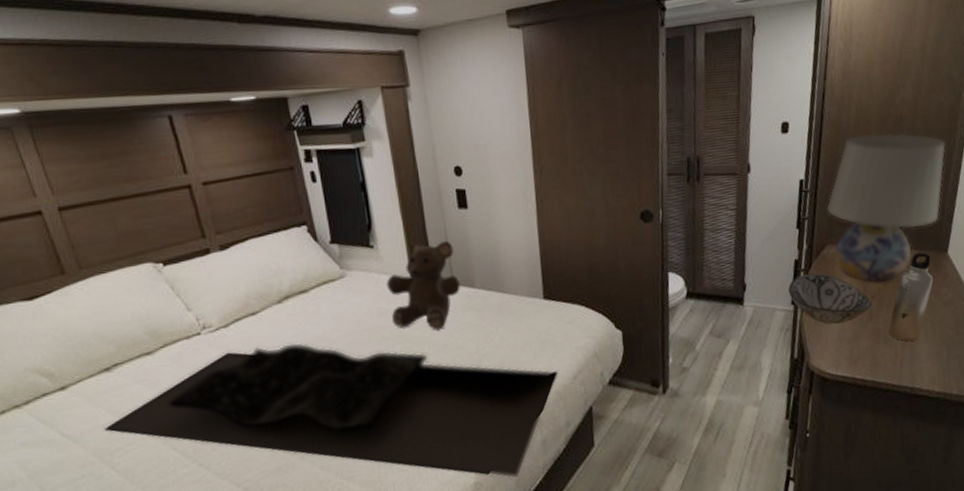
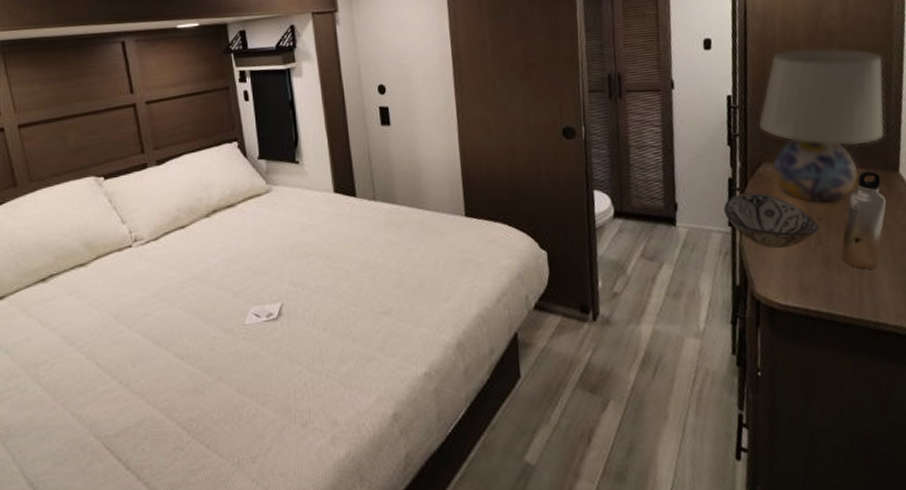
throw blanket: present [104,342,558,478] -> none [34,257,480,410]
teddy bear: present [386,240,461,329] -> none [309,156,383,246]

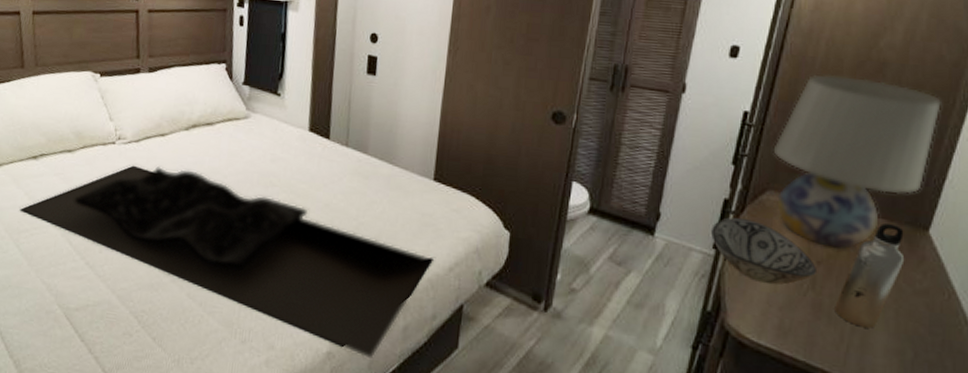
throw blanket: none [34,257,480,410] -> present [19,165,433,359]

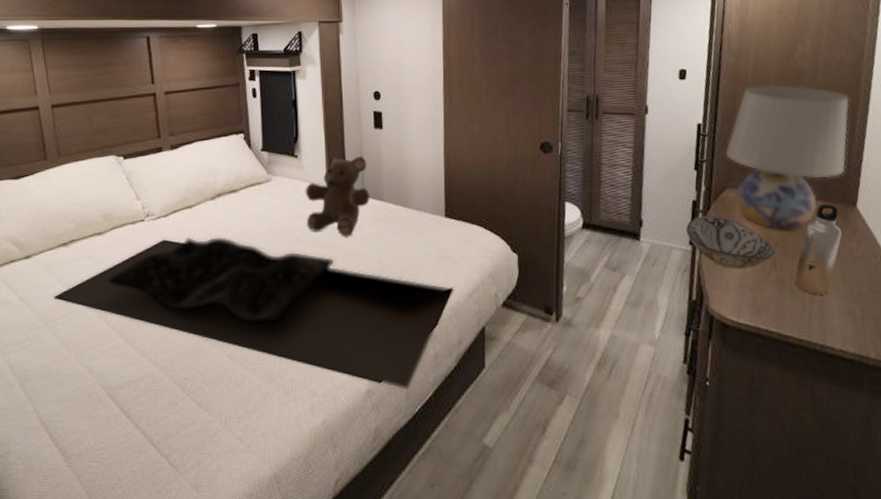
teddy bear: none [282,97,355,187] -> present [305,154,371,236]

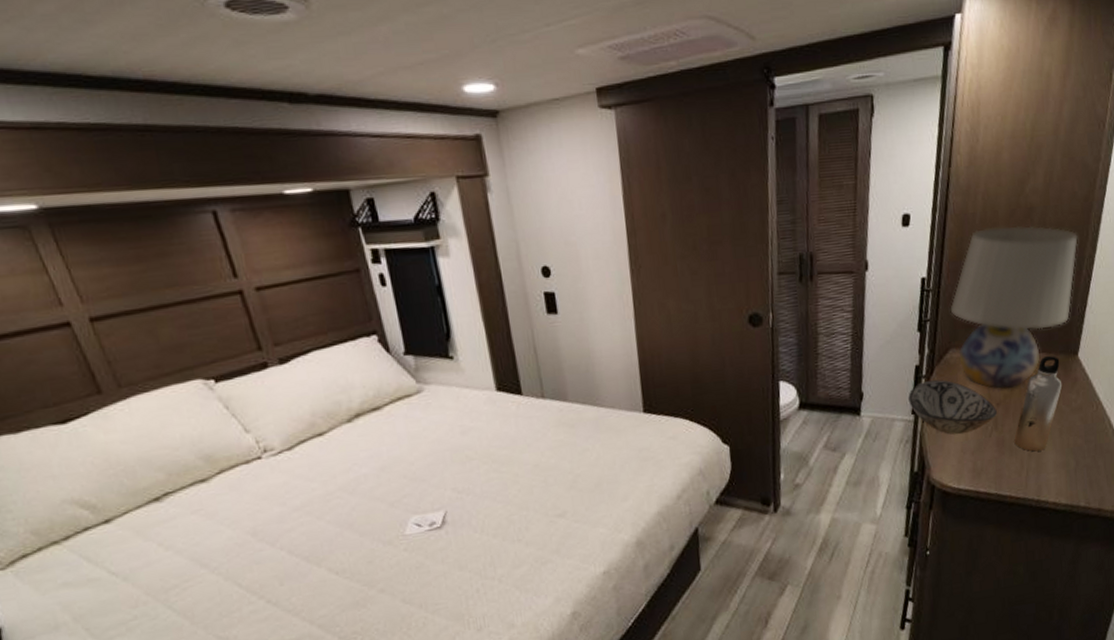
throw blanket: present [53,236,453,390] -> none [156,465,660,607]
teddy bear: present [305,154,371,236] -> none [468,349,552,448]

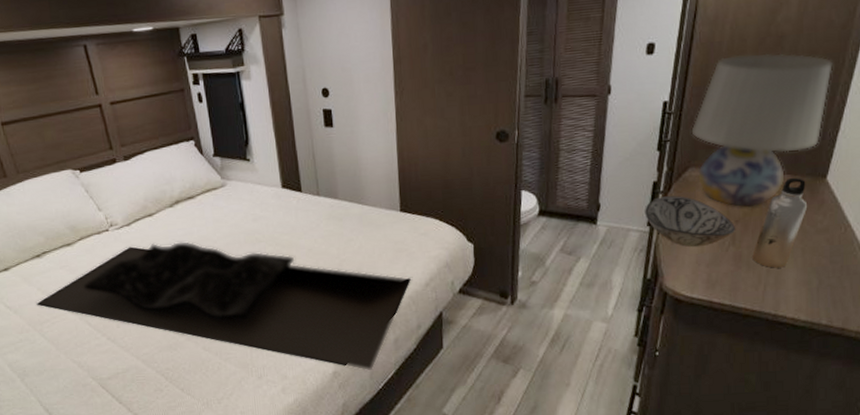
throw blanket: none [156,465,660,607] -> present [36,241,411,370]

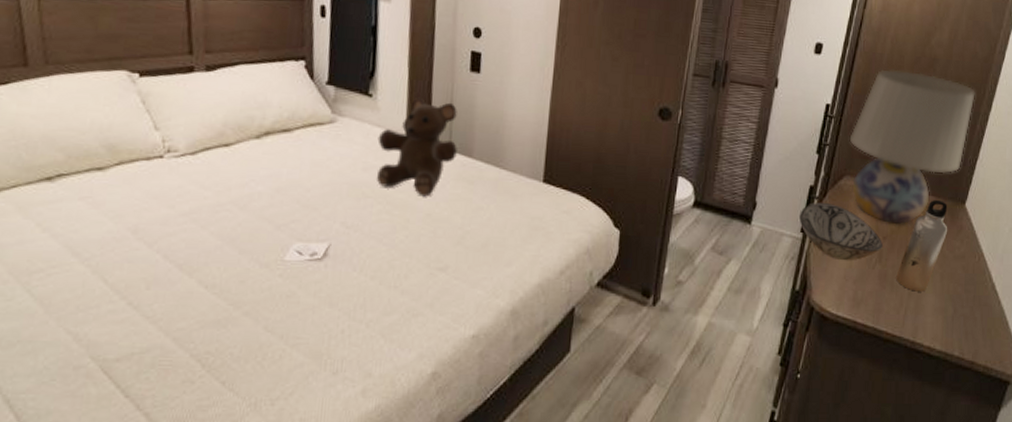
throw blanket: present [36,241,411,370] -> none [29,181,544,373]
teddy bear: none [260,155,326,235] -> present [376,97,459,195]

